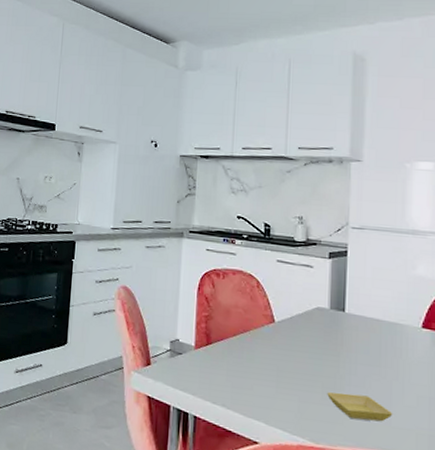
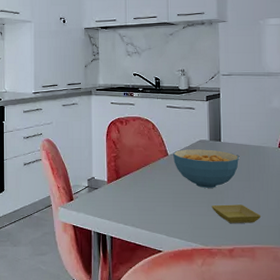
cereal bowl: none [281,316,367,371] -> present [173,149,239,188]

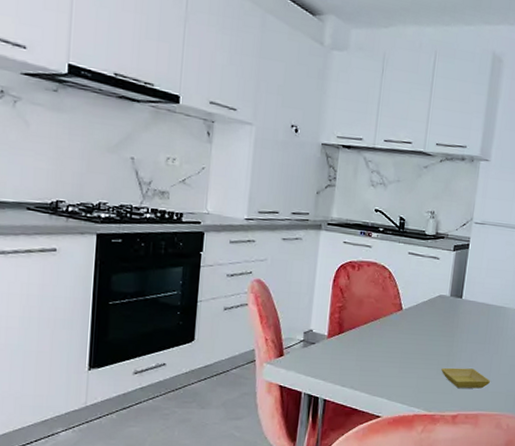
cereal bowl: present [173,149,239,188] -> none [407,304,478,349]

